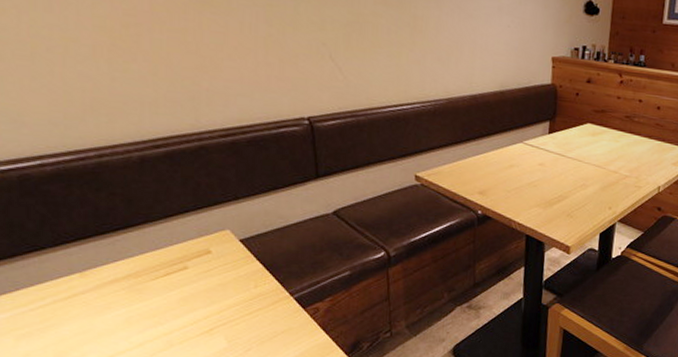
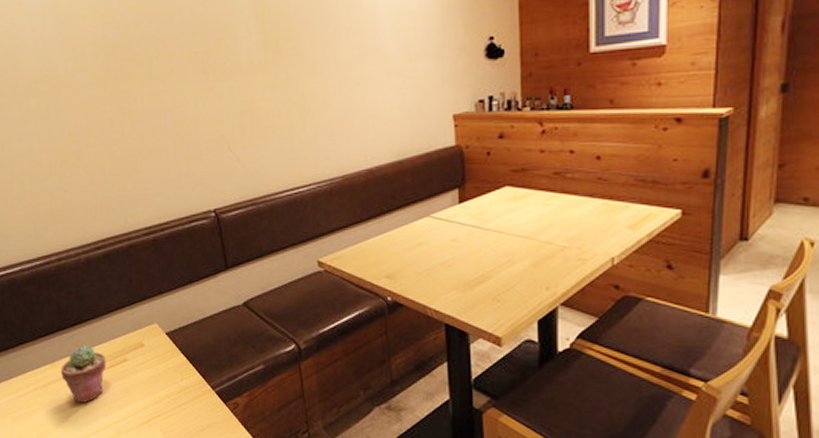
potted succulent: none [95,252,160,316] -> present [61,345,107,404]

